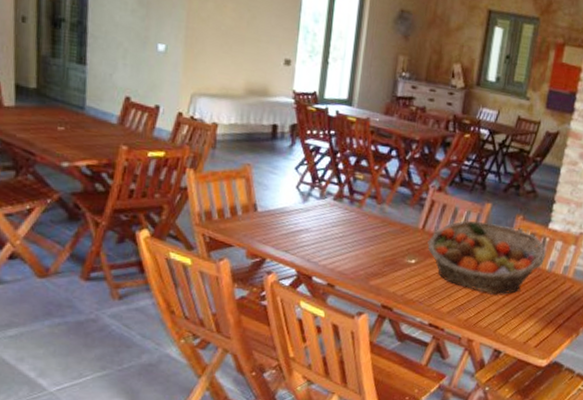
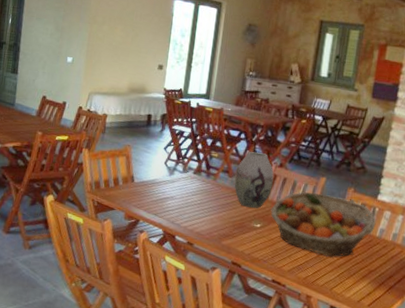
vase: none [384,172,432,241] -> present [234,151,274,208]

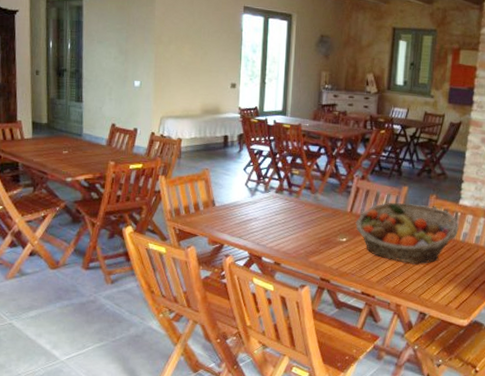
vase: present [234,151,274,208] -> none [317,166,356,222]

